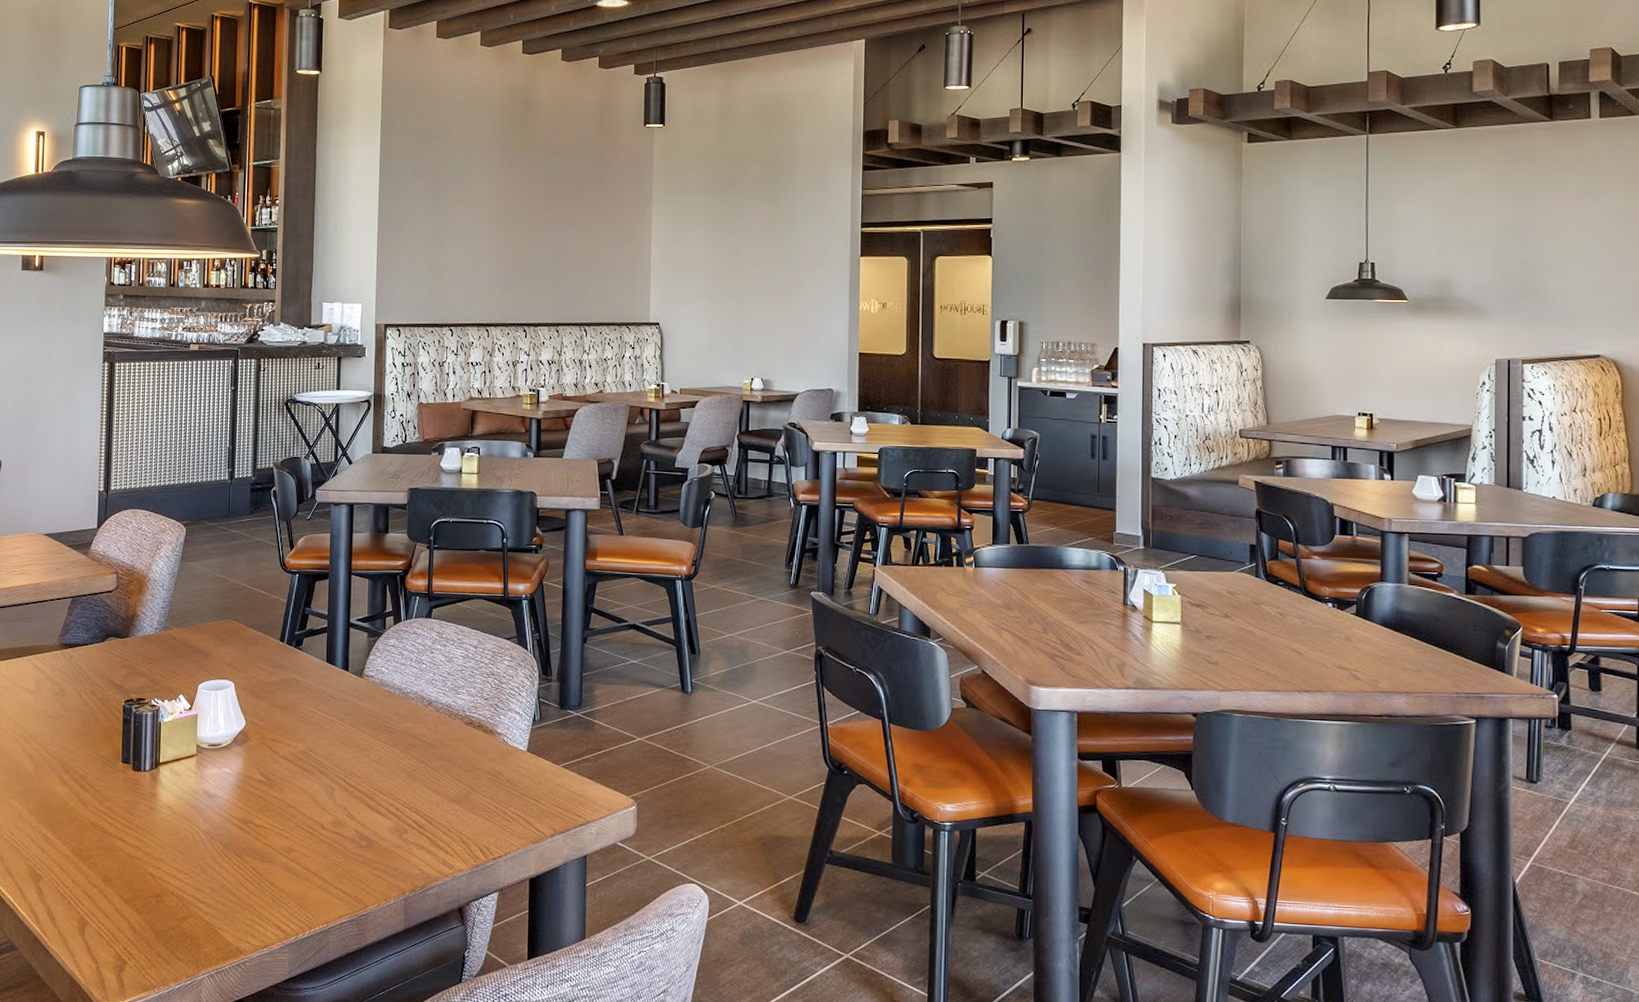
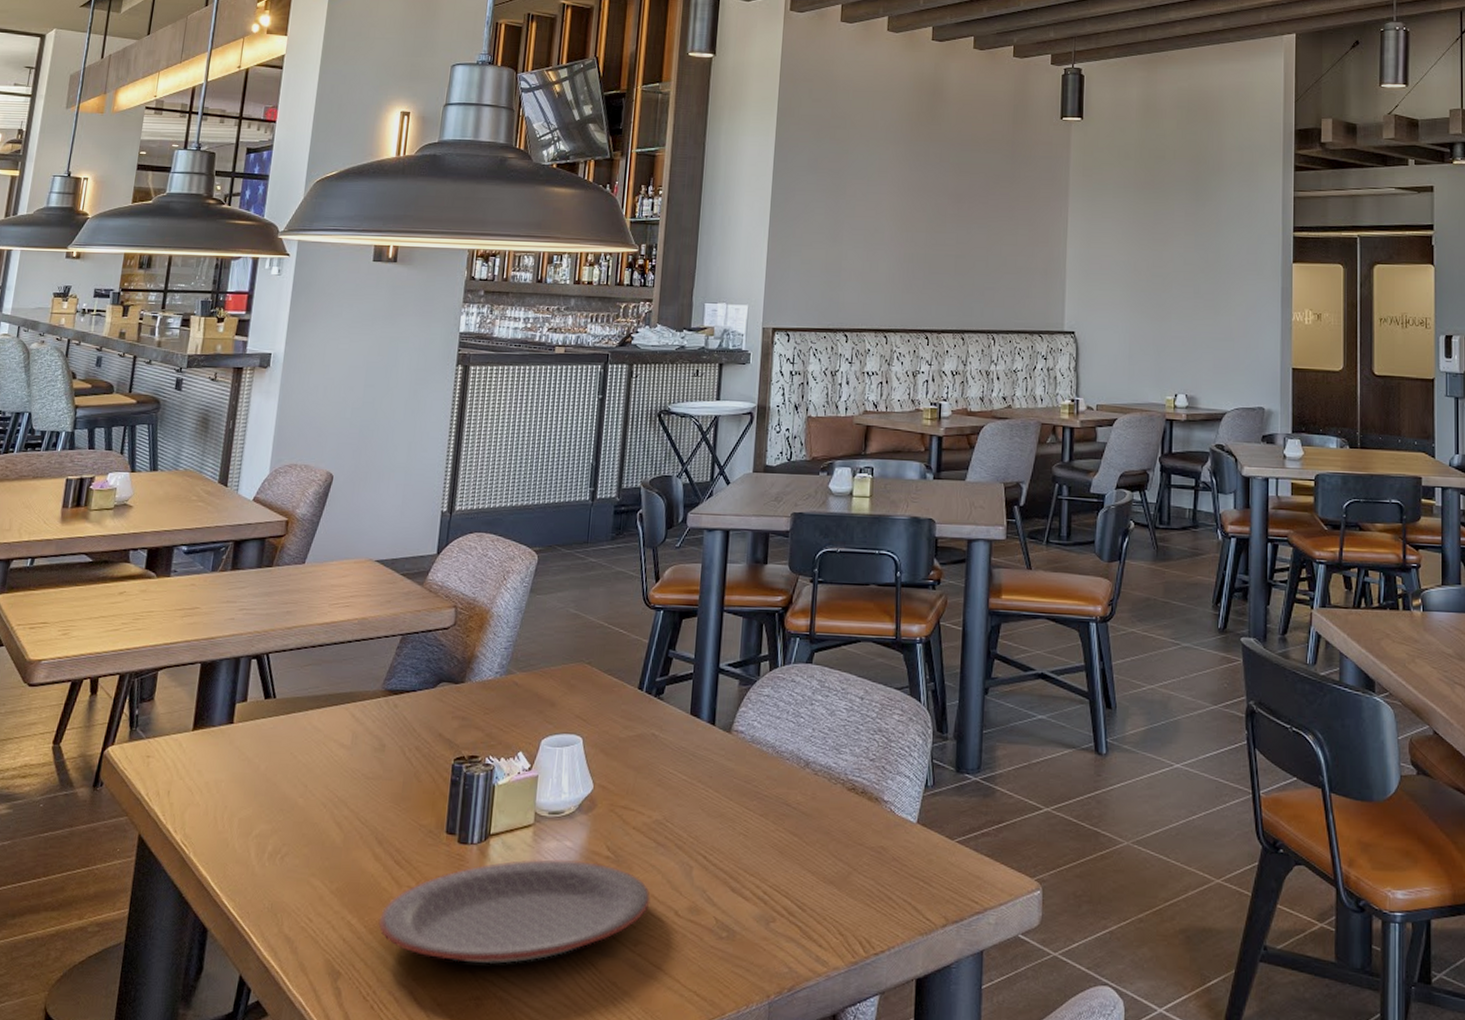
plate: none [70,783,299,868] -> present [378,859,650,964]

